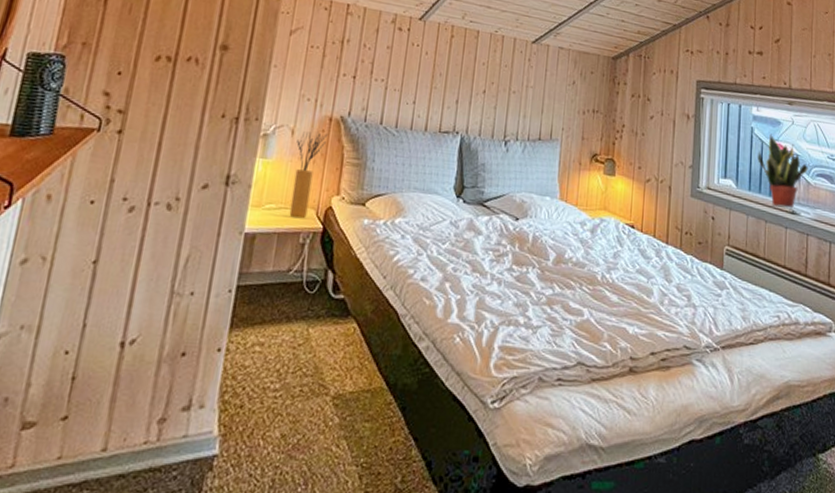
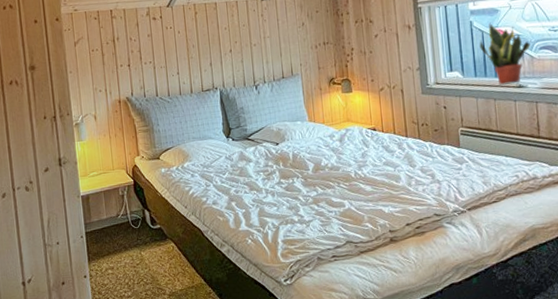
vase: present [289,131,328,219] -> none [100,113,121,179]

